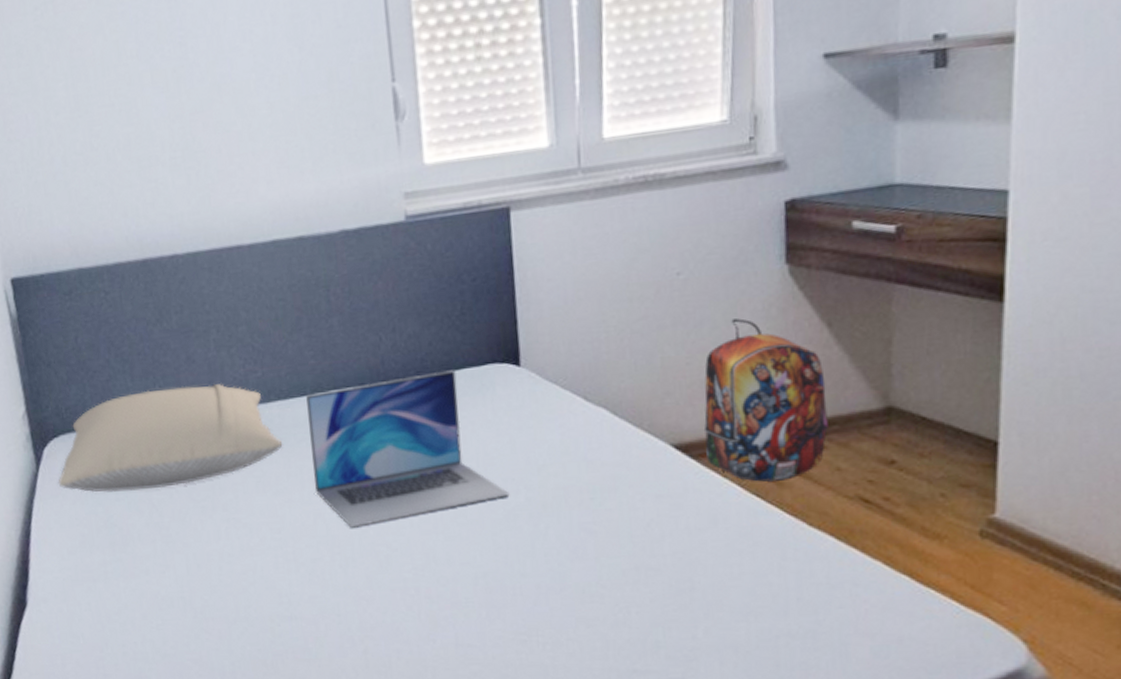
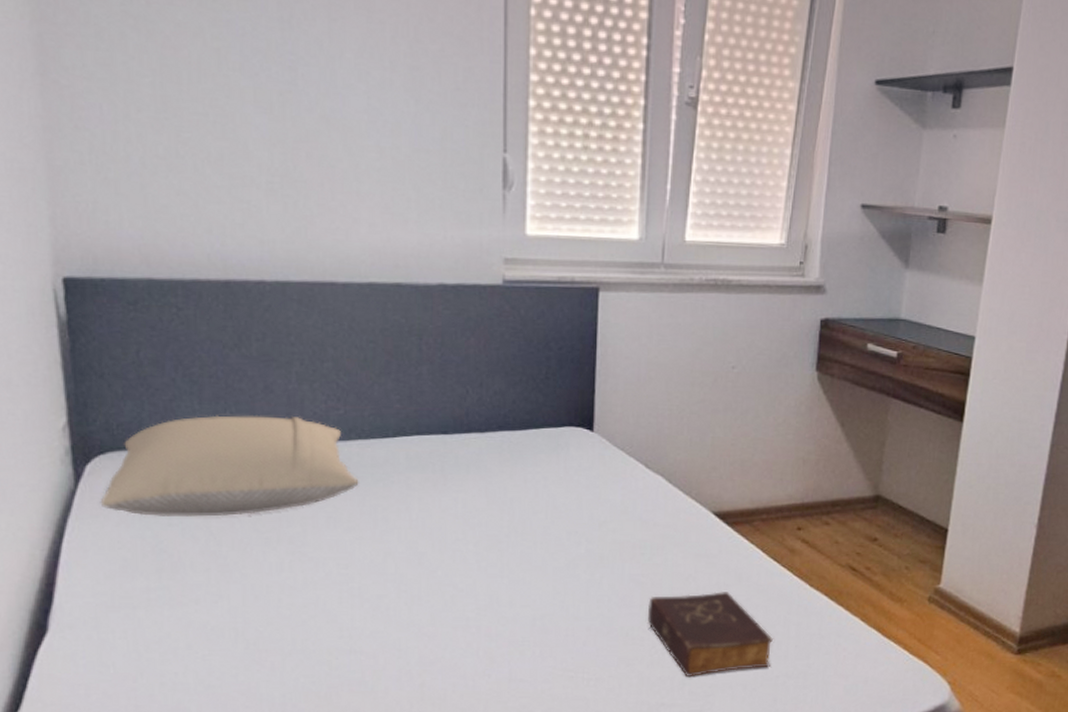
laptop: present [306,370,510,528] -> none [387,428,572,568]
book: none [605,537,768,638] -> present [648,592,774,676]
backpack: present [703,318,828,482] -> none [739,411,835,549]

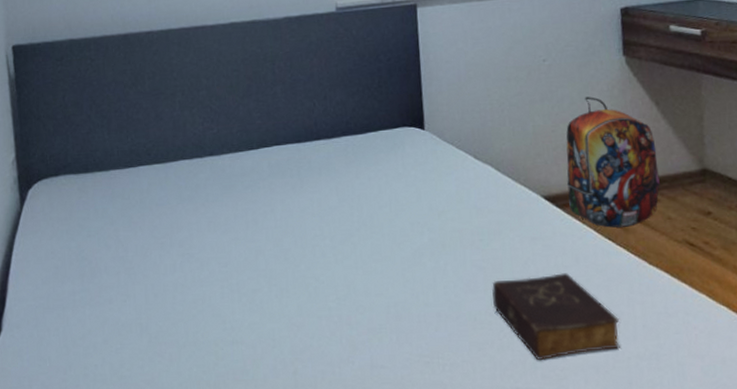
pillow: present [100,415,359,517] -> none [38,138,232,230]
backpack: none [739,411,835,549] -> present [566,97,660,228]

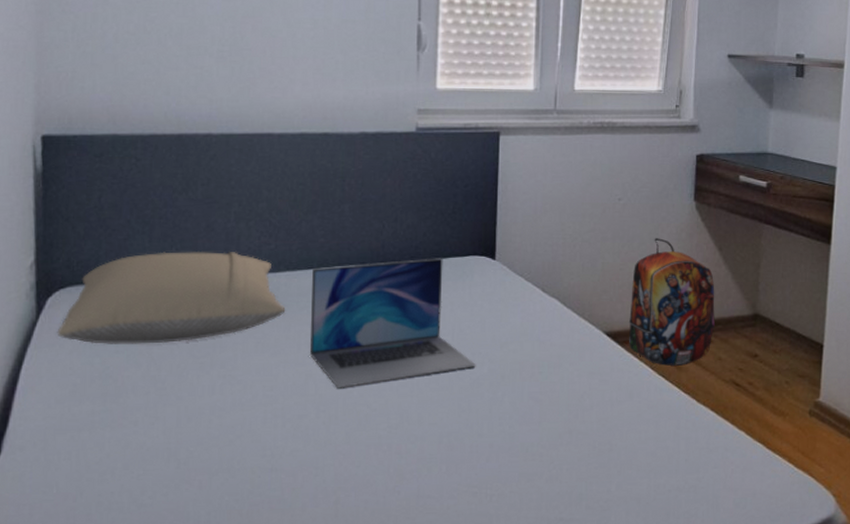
pillow: none [38,138,232,230] -> present [57,252,286,344]
laptop: none [253,131,416,263] -> present [309,258,476,389]
book: present [492,273,620,360] -> none [546,408,665,491]

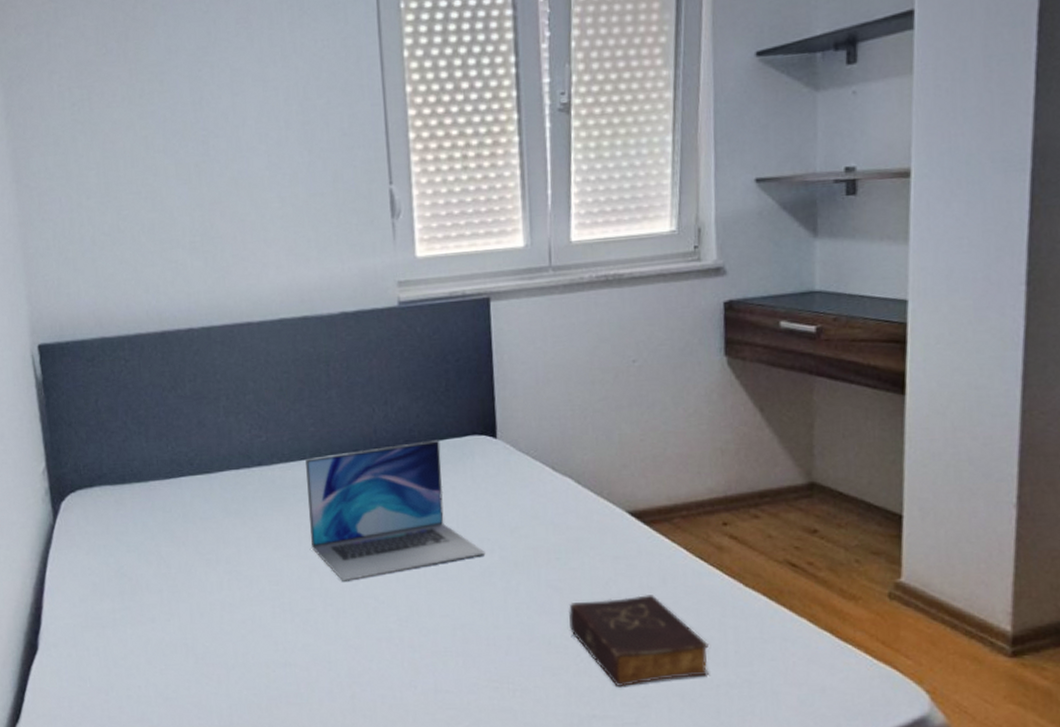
pillow: present [57,252,286,344] -> none [73,447,283,544]
book: none [546,408,665,491] -> present [569,595,710,686]
backpack: present [628,238,715,366] -> none [655,402,761,546]

